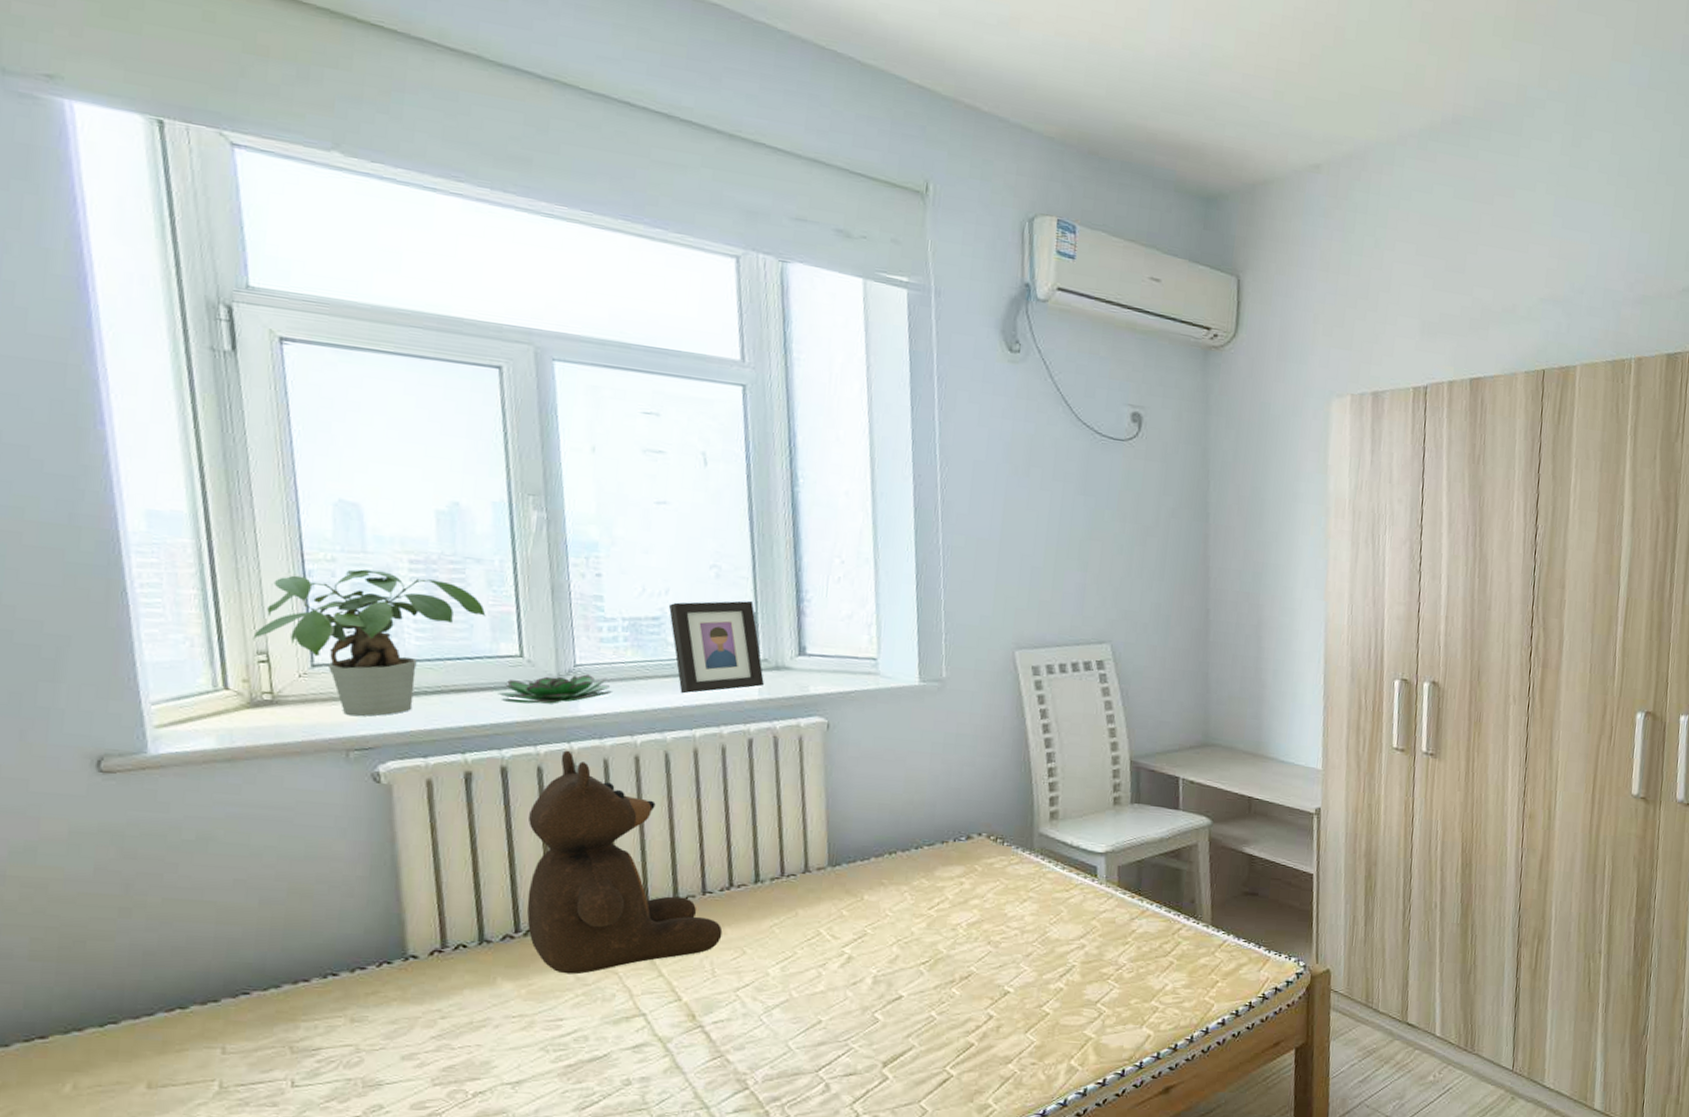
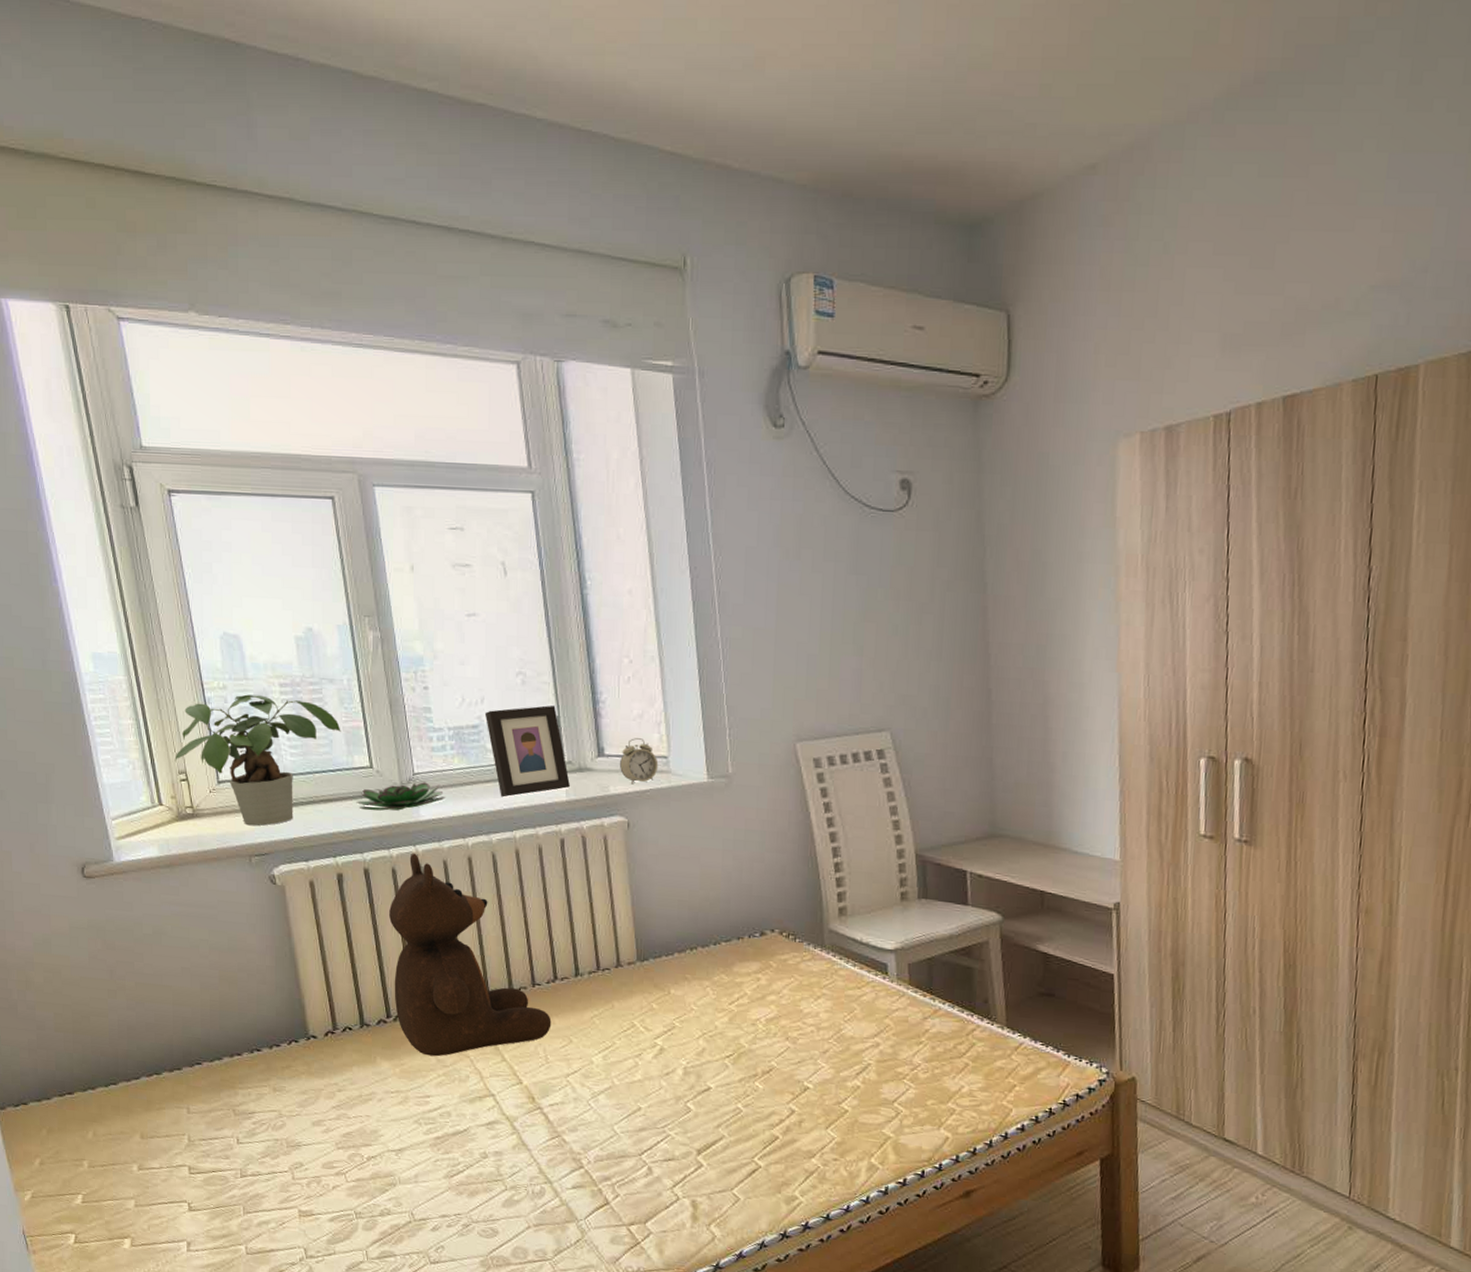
alarm clock: none [823,638,867,685] -> present [620,738,659,785]

